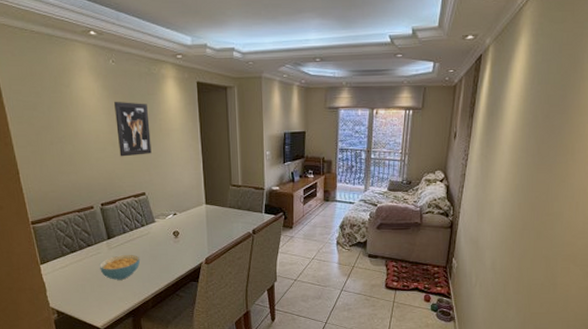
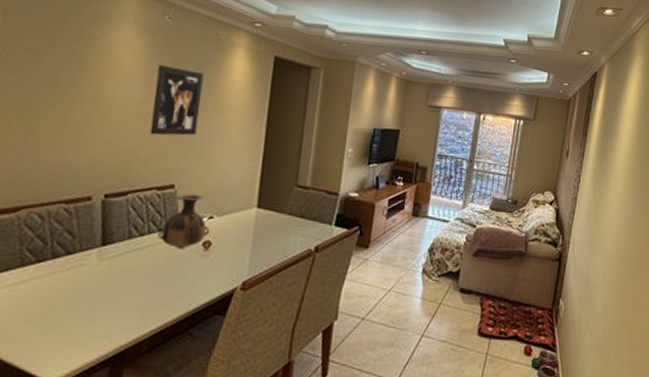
cereal bowl: present [99,254,141,280] -> none [76,269,145,308]
vase: none [142,198,177,238] -> present [157,193,211,250]

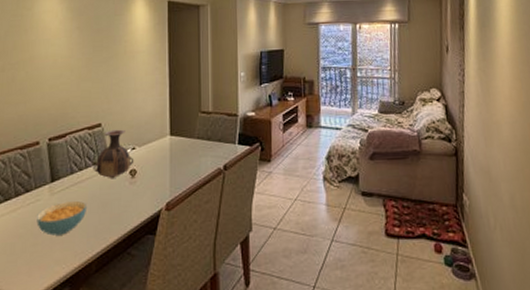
cereal bowl: none [76,269,145,308] -> present [36,200,88,236]
wall art: present [149,64,204,136] -> none [77,23,114,83]

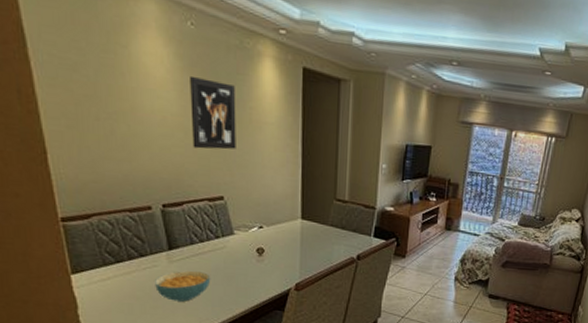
wall art: none [77,23,114,83] -> present [190,75,236,150]
vase: present [93,129,134,179] -> none [216,205,262,255]

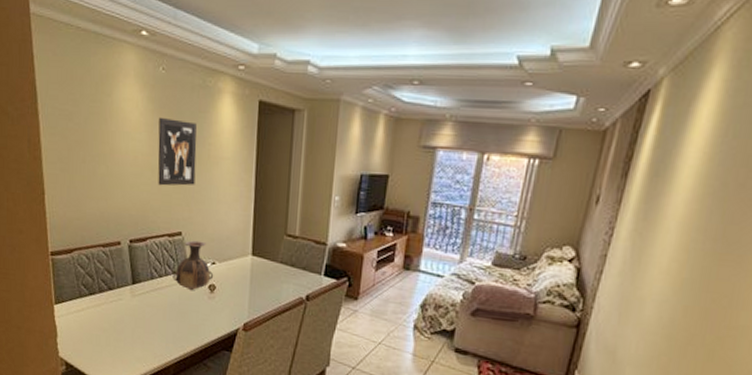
cereal bowl: present [155,270,211,302] -> none [119,305,167,336]
vase: none [216,205,262,255] -> present [172,240,214,291]

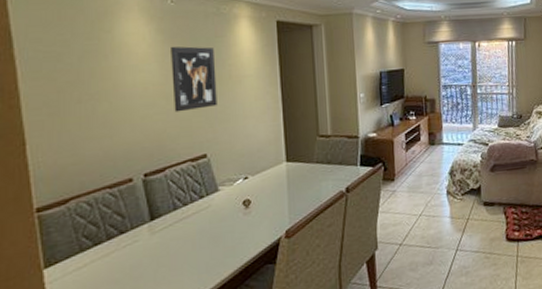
vase: present [172,240,214,291] -> none [200,159,248,212]

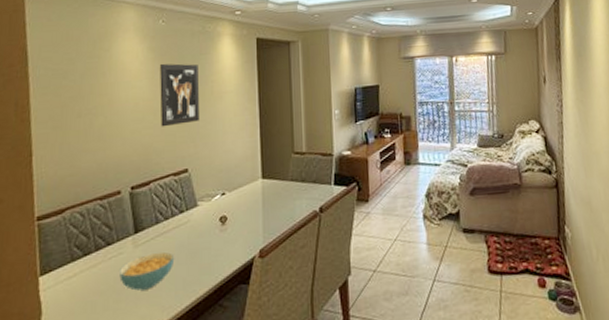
cereal bowl: none [136,237,196,277] -> present [119,251,175,291]

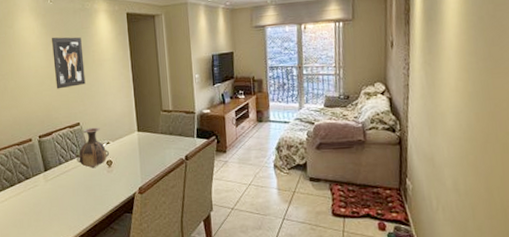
cereal bowl: present [119,251,175,291] -> none [37,185,76,213]
vase: none [180,174,225,228] -> present [76,127,110,169]

